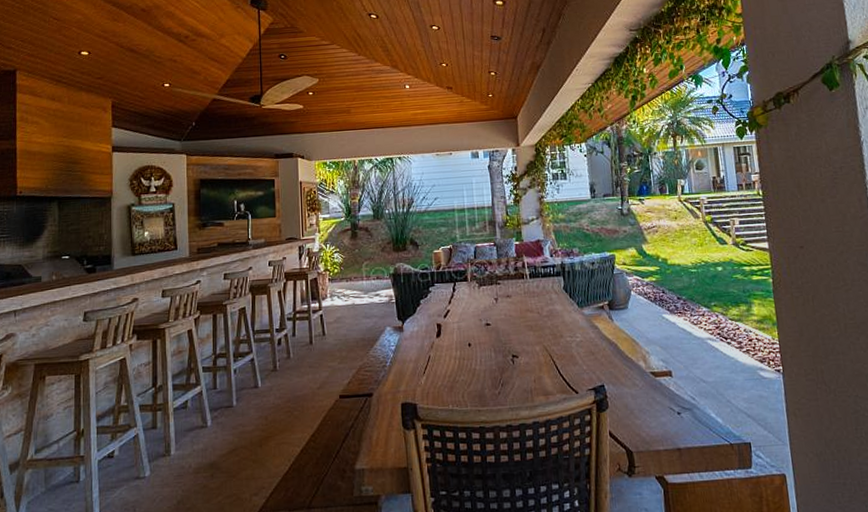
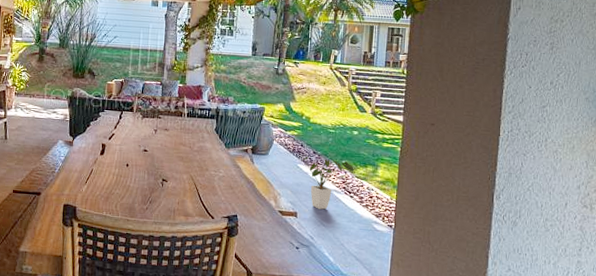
house plant: none [664,303,726,364] -> present [300,156,354,210]

